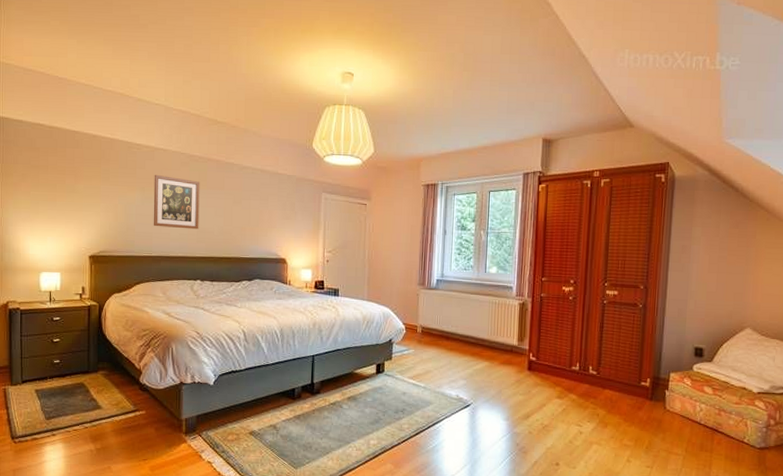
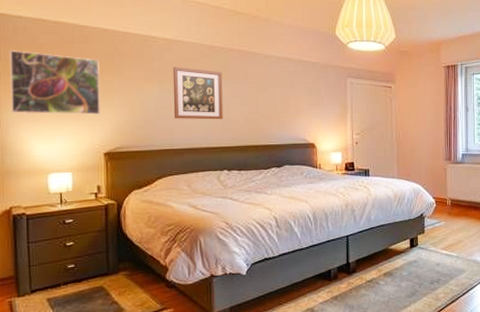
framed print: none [10,153,89,218] -> present [10,50,101,115]

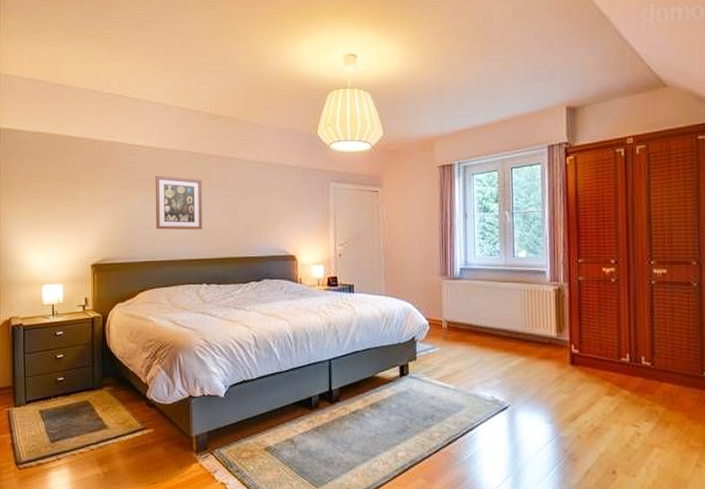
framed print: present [10,50,101,115] -> none [11,164,89,226]

